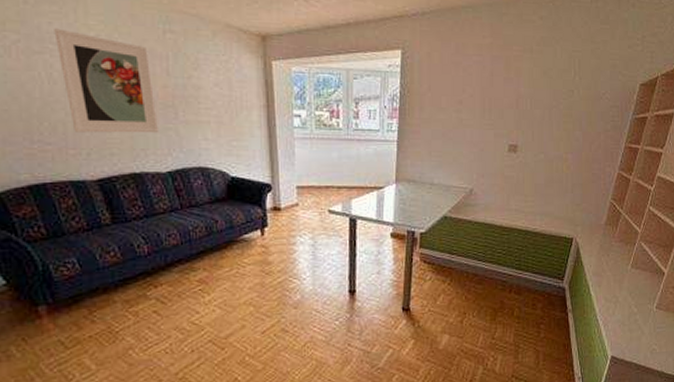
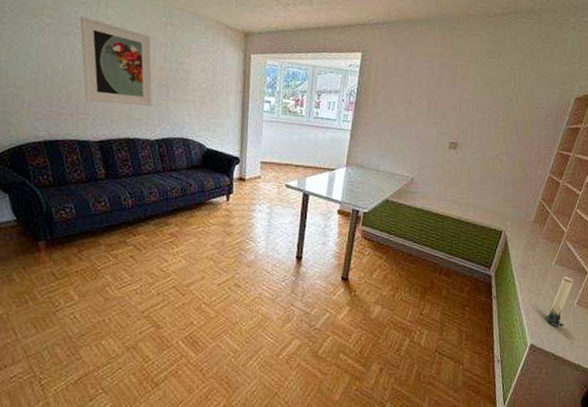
candle: none [624,279,651,335] -> present [545,276,573,327]

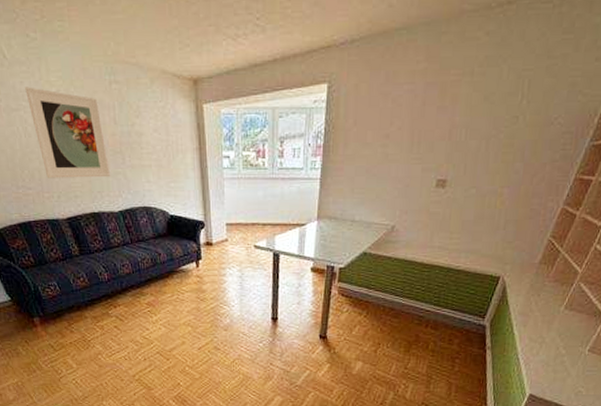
candle: present [545,276,573,327] -> none [548,321,586,376]

